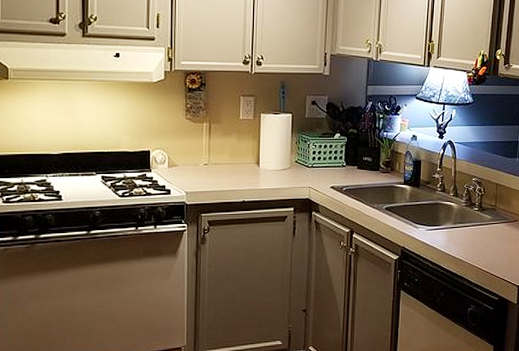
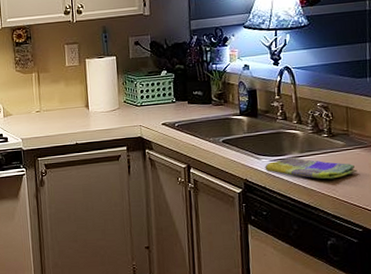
dish towel: none [421,227,500,251] -> present [265,156,357,179]

